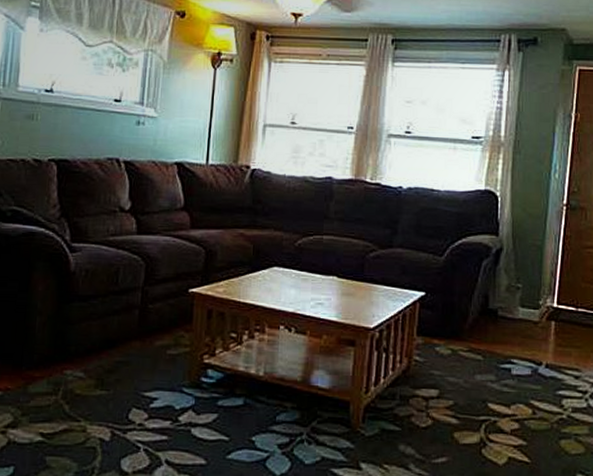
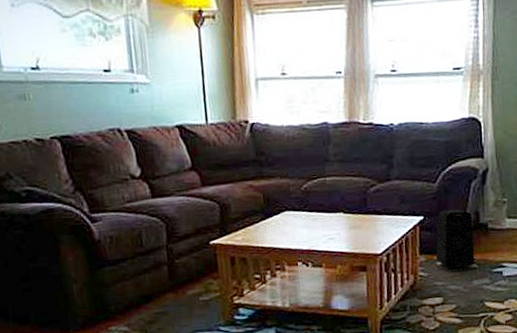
speaker: none [435,288,481,362] -> present [435,209,475,272]

